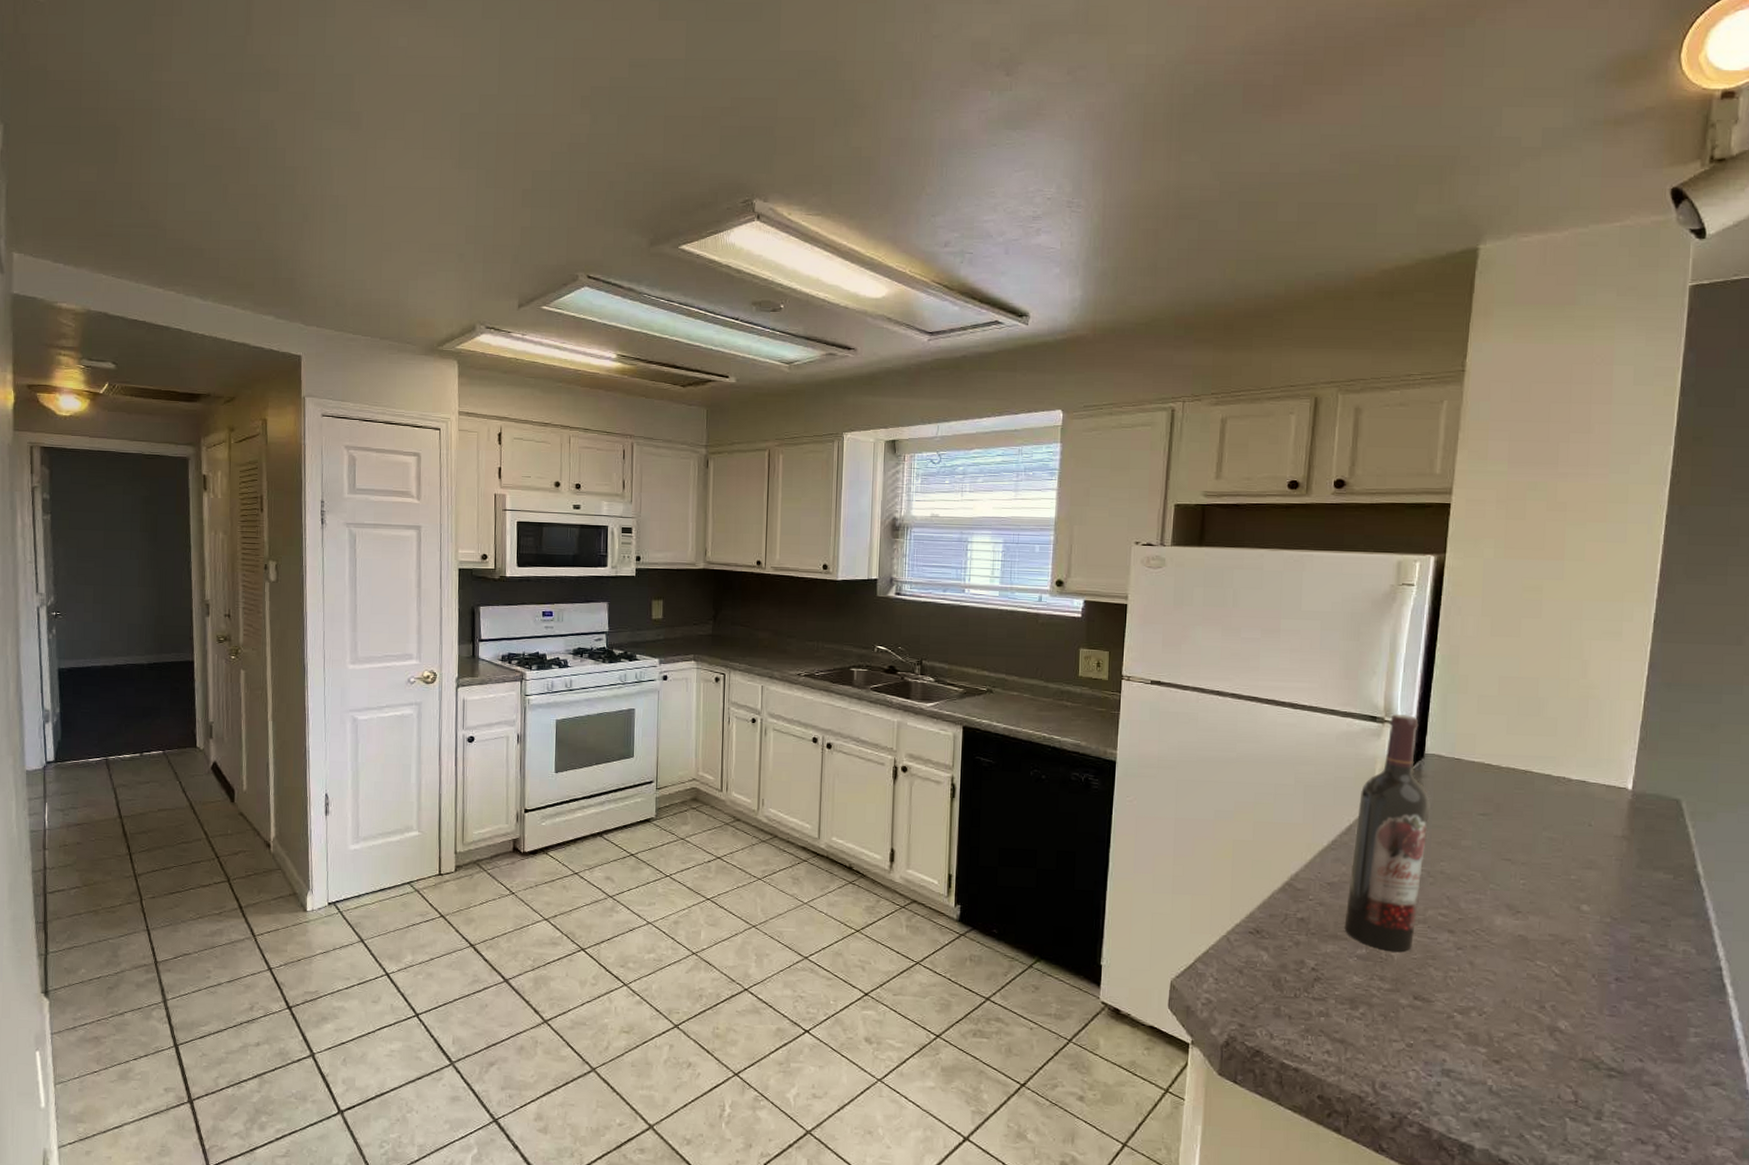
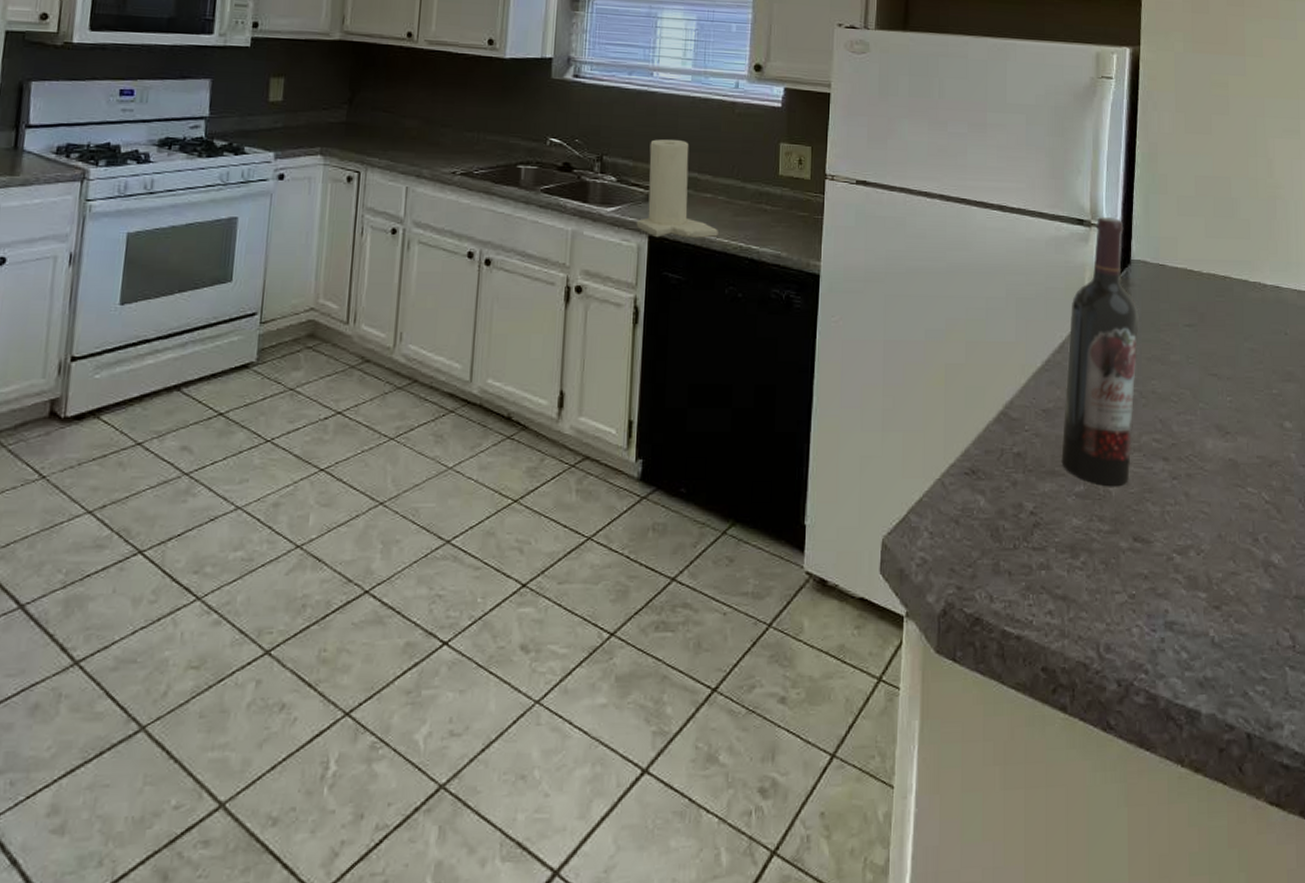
paper towel: none [952,646,1024,730] -> present [636,139,718,239]

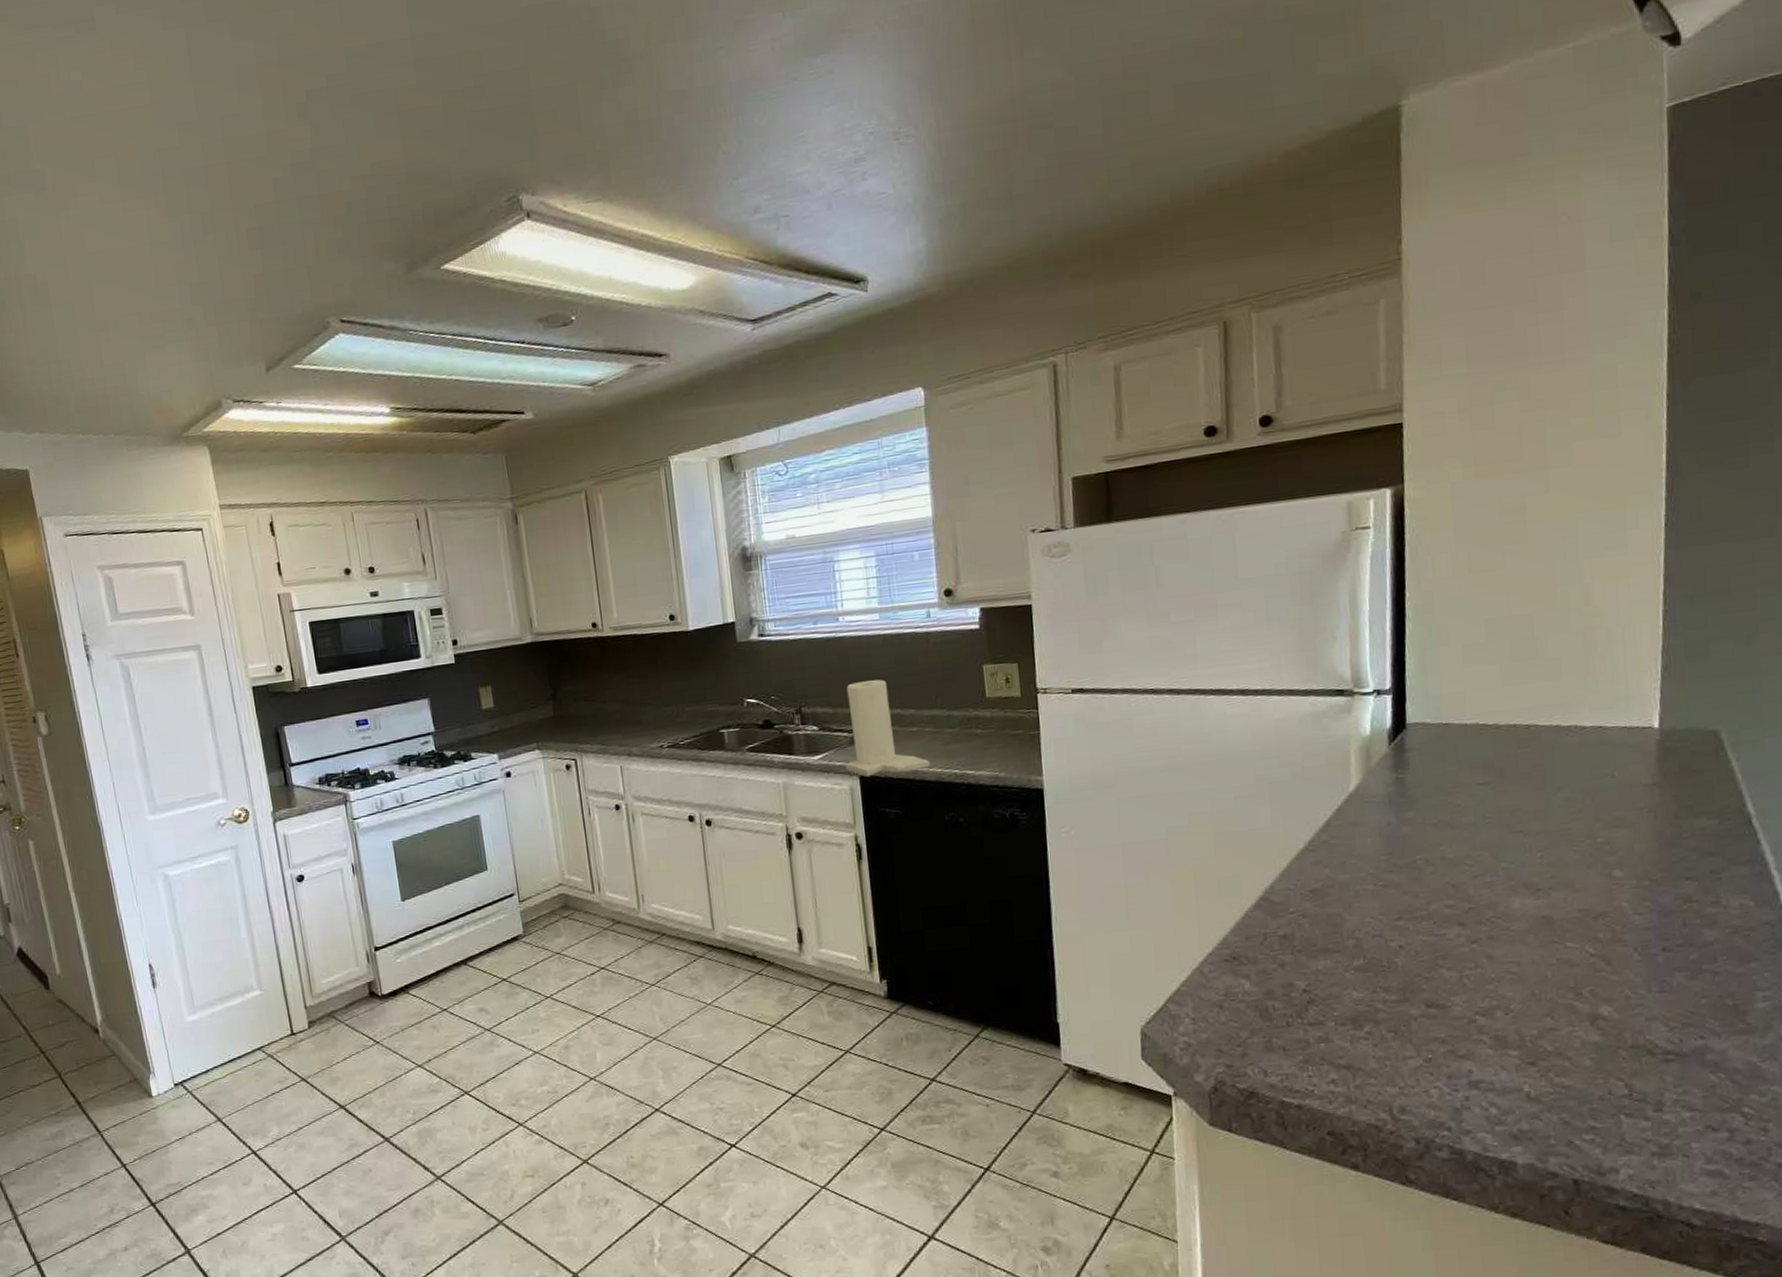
wine bottle: present [1061,216,1139,486] -> none [1334,681,1420,957]

